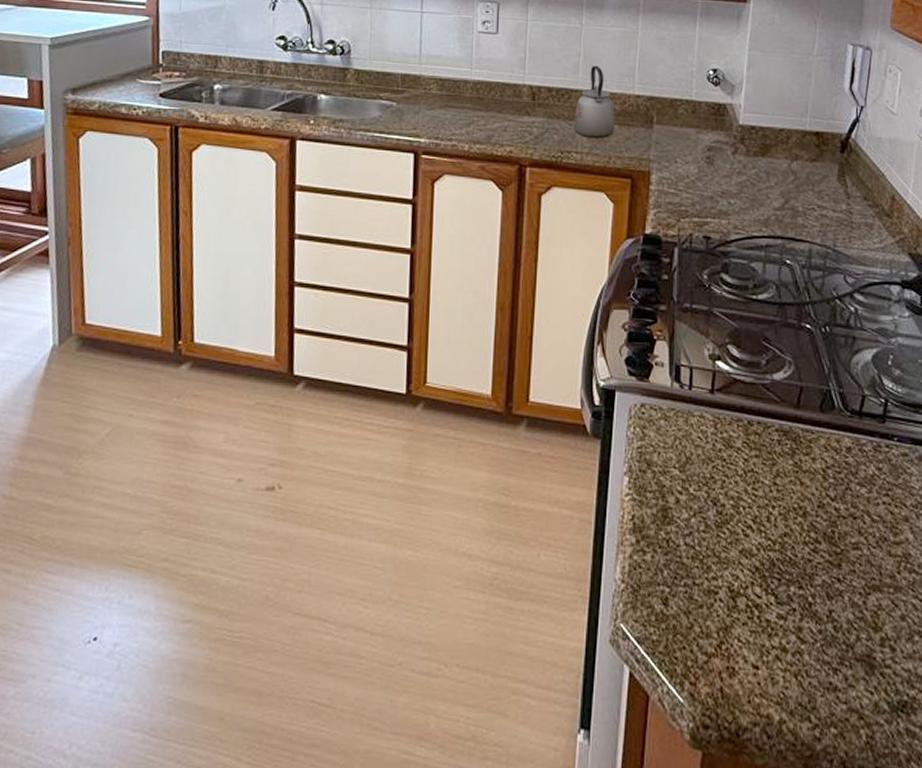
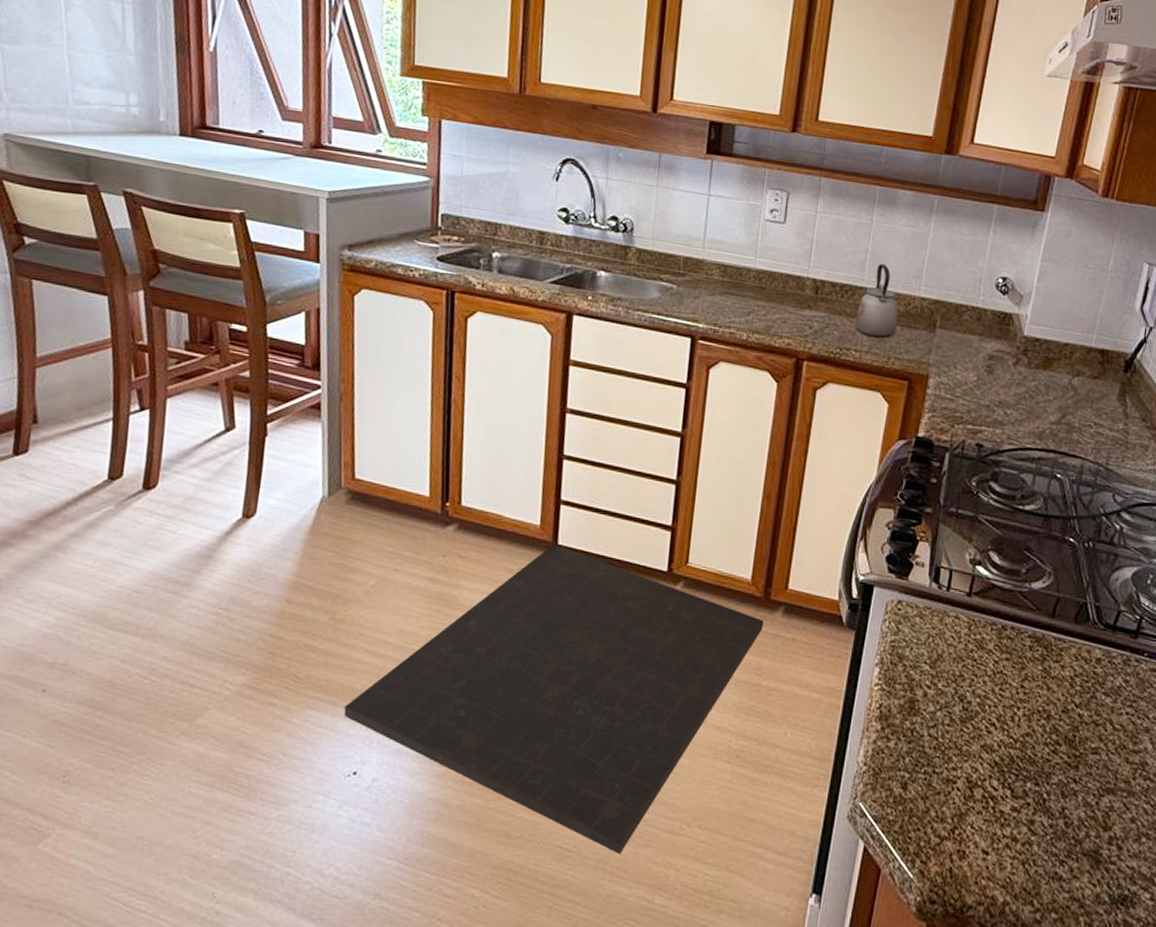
doormat: none [81,375,507,704] -> present [343,544,764,854]

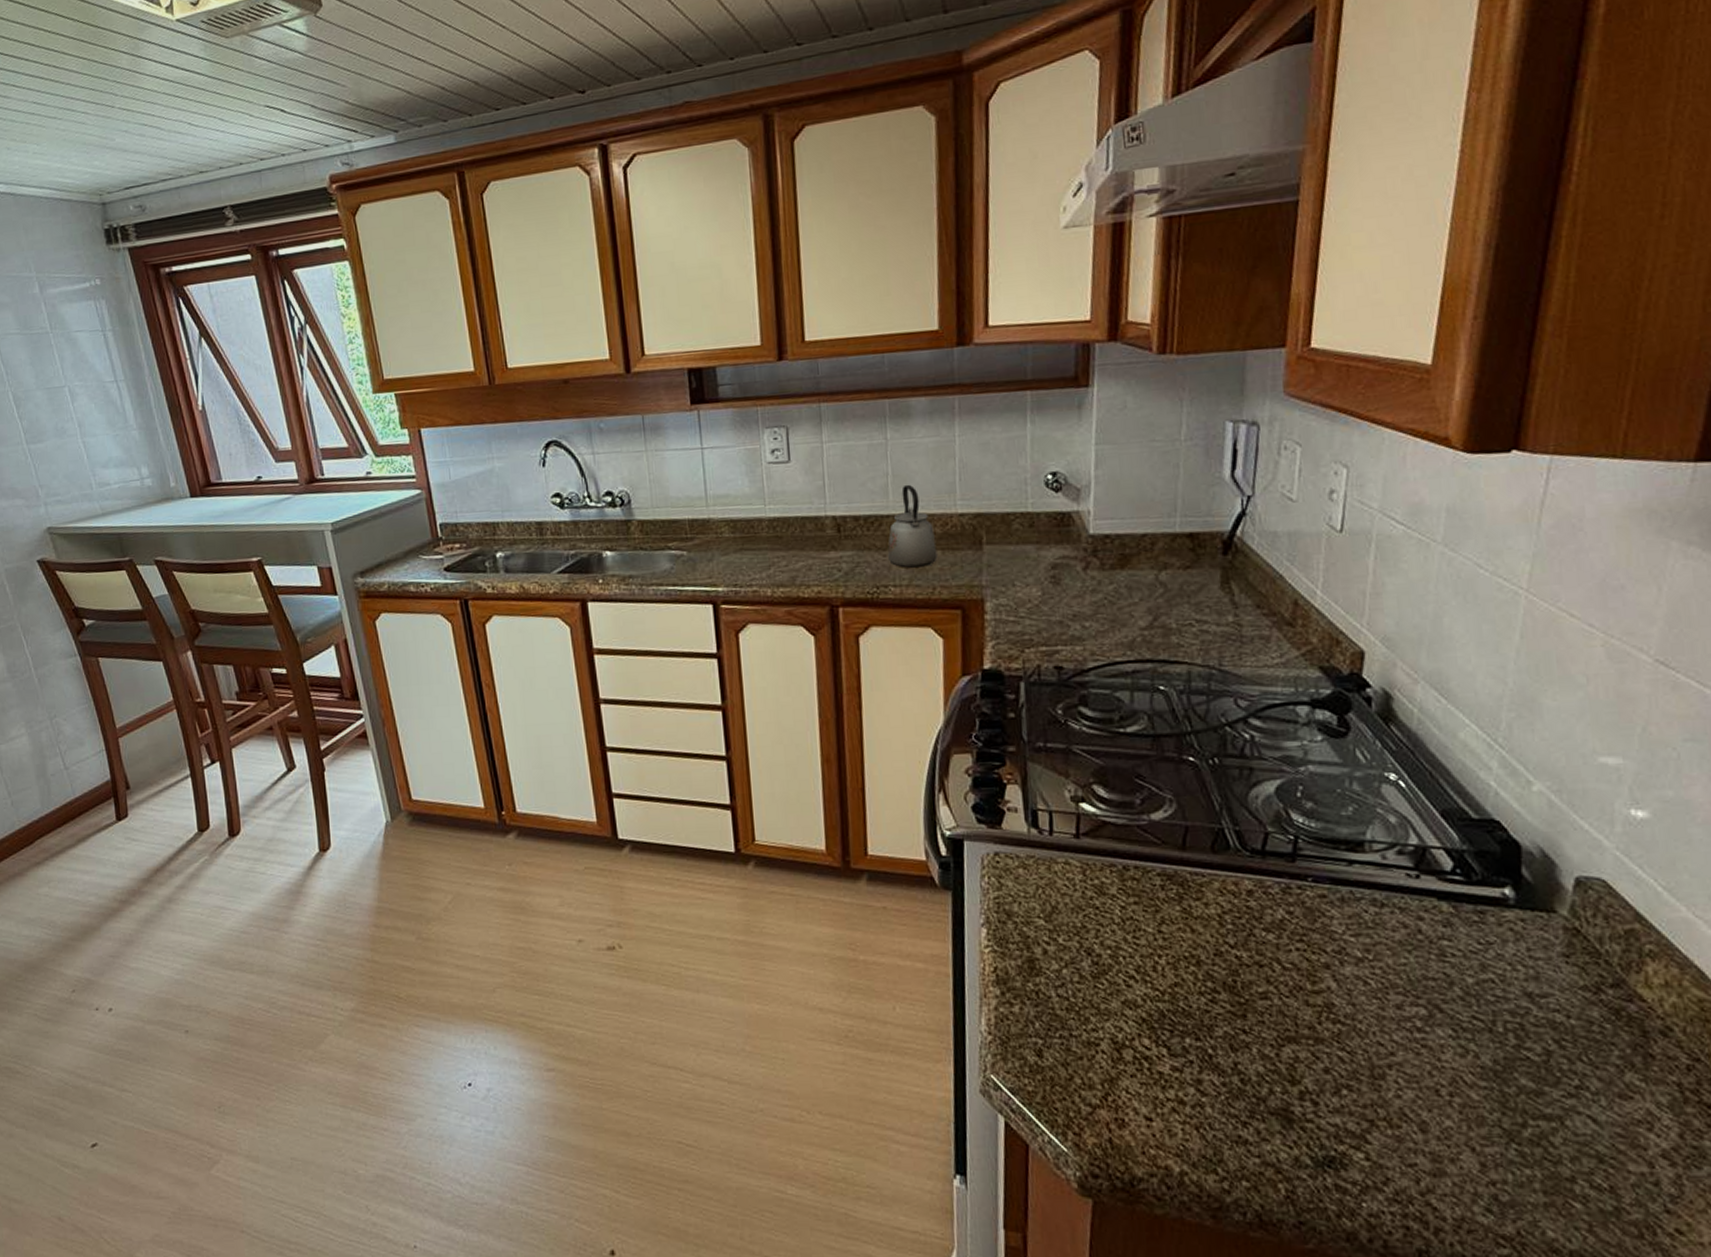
doormat: present [343,544,764,854] -> none [447,839,848,1146]

